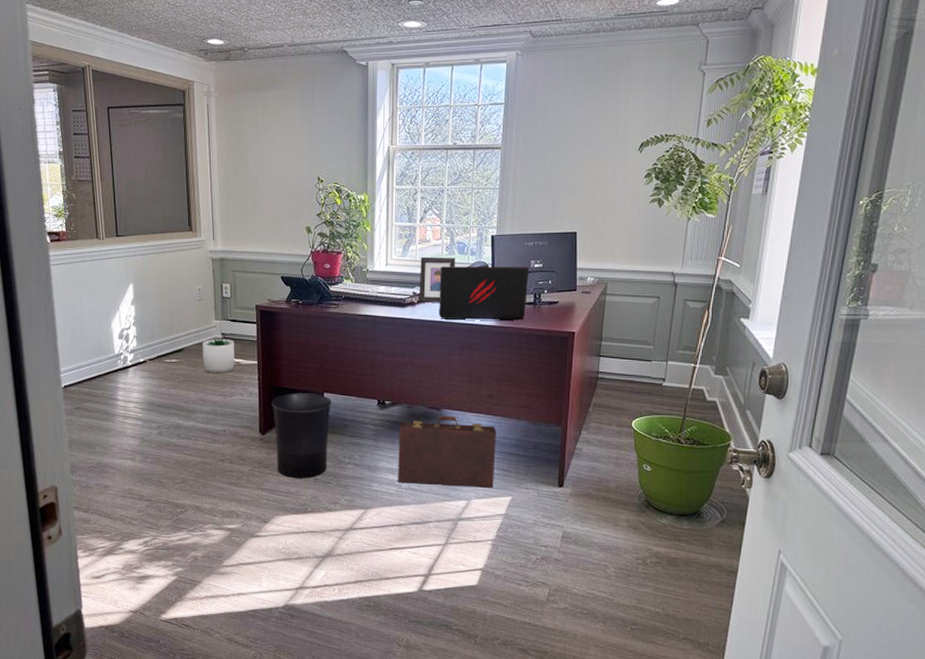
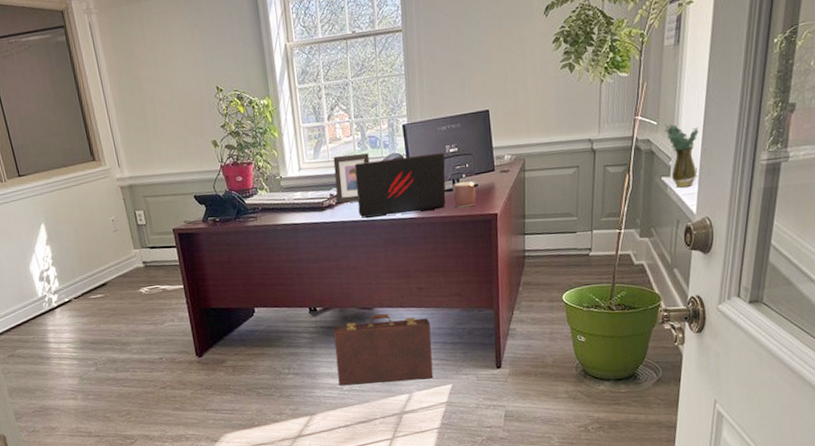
planter: present [202,338,235,373] -> none [124,267,161,304]
waste bin: present [272,393,332,478] -> none [204,309,268,395]
mug: none [533,298,555,322] -> present [453,181,476,208]
vase: none [747,267,780,331] -> present [664,124,699,188]

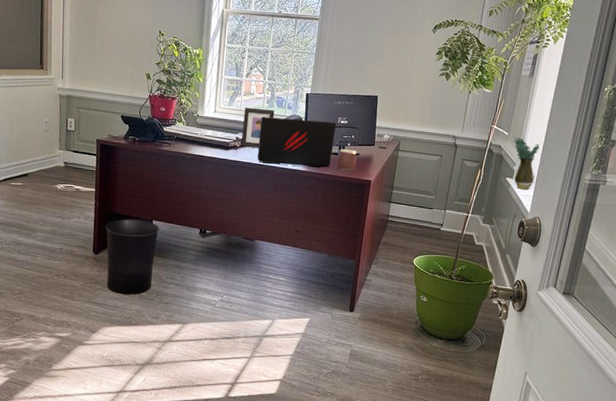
waste bin: none [204,309,268,395] -> present [106,219,159,295]
briefcase: present [333,314,434,386] -> none [213,245,300,310]

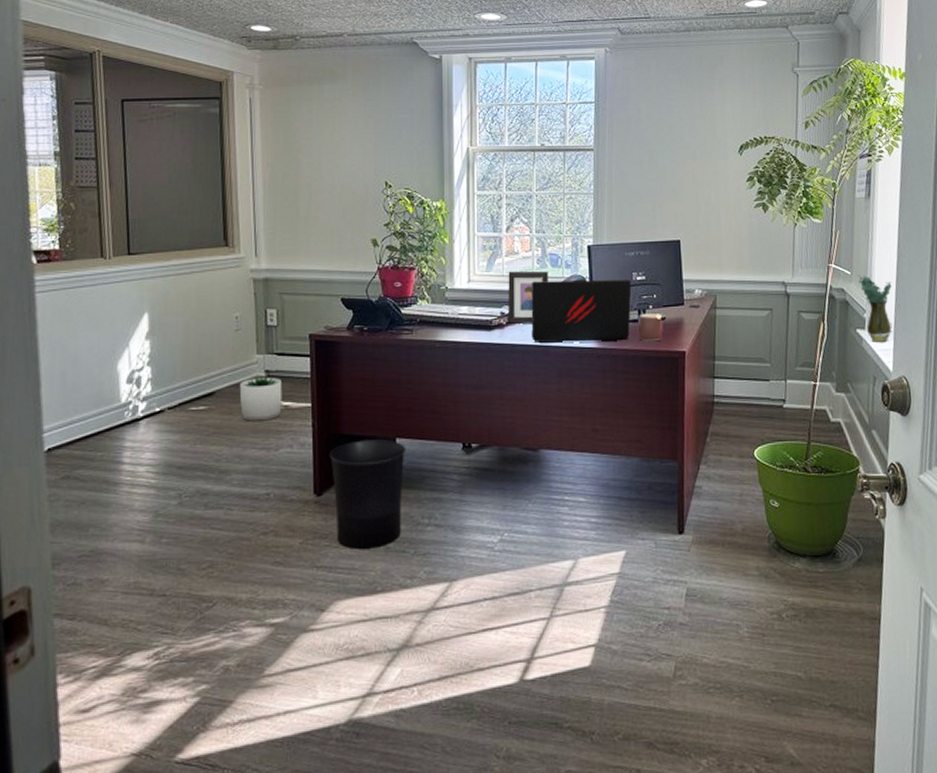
planter: none [45,166,76,198] -> present [239,377,283,421]

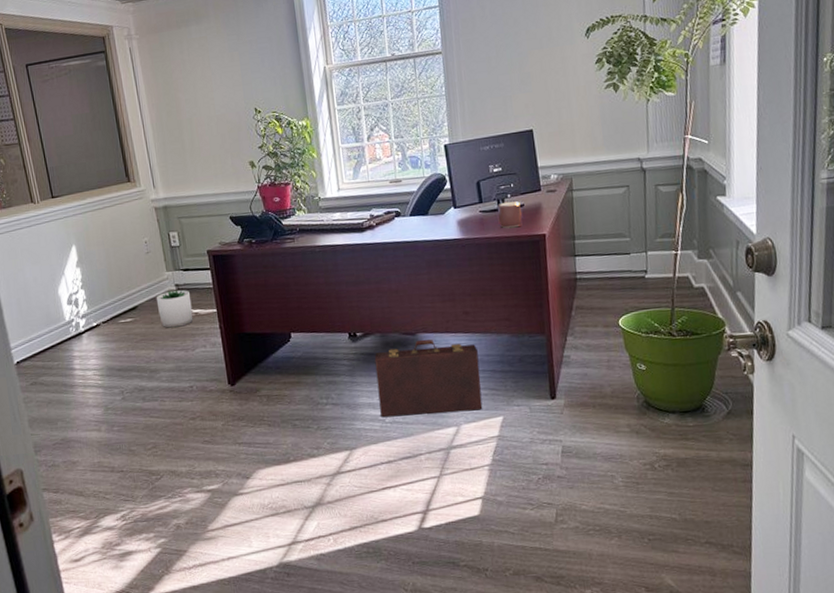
waste bin: present [330,439,406,549] -> none [237,335,304,427]
briefcase: none [489,456,605,545] -> present [374,339,483,417]
picture frame: present [508,270,549,324] -> none [373,173,411,225]
laptop: present [530,280,632,343] -> none [394,172,492,240]
vase: present [858,275,892,342] -> none [716,142,754,208]

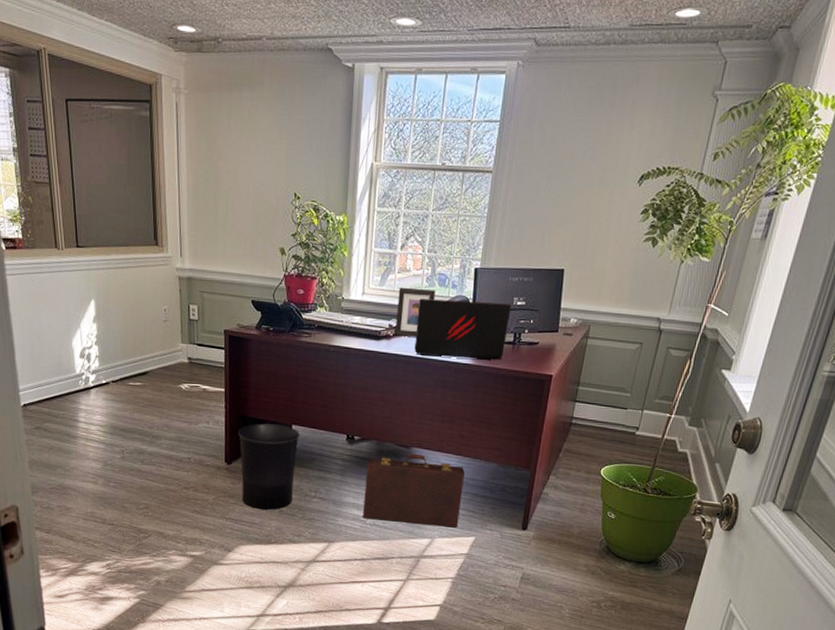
planter: present [156,290,194,328] -> none [167,362,202,400]
waste bin: none [237,335,304,427] -> present [238,423,300,510]
picture frame: none [373,173,411,225] -> present [395,287,436,337]
laptop: none [394,172,492,240] -> present [414,298,512,361]
mug: present [498,201,522,229] -> none [511,337,535,364]

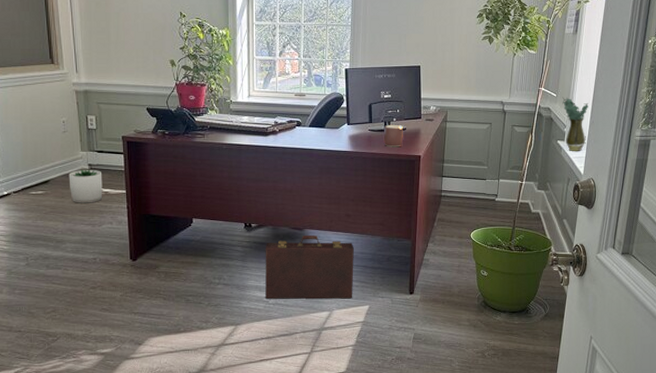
planter: none [167,362,202,400] -> present [68,169,103,203]
waste bin: present [238,423,300,510] -> none [142,219,200,300]
picture frame: present [395,287,436,337] -> none [280,88,313,131]
laptop: present [414,298,512,361] -> none [299,97,380,147]
mug: none [511,337,535,364] -> present [384,125,403,147]
vase: none [732,317,768,384] -> present [562,97,588,151]

